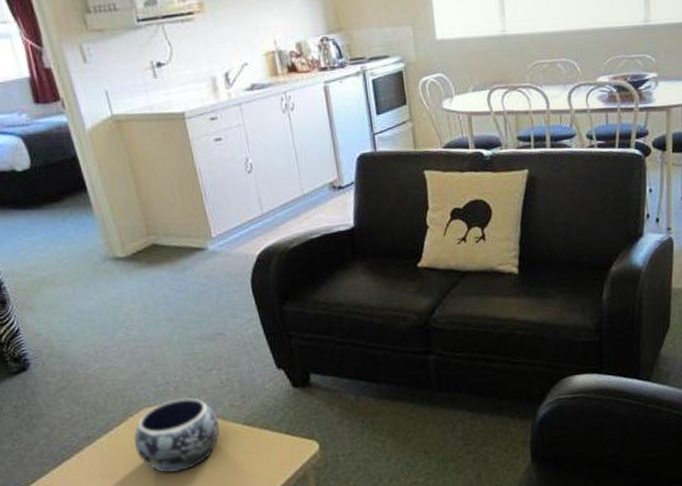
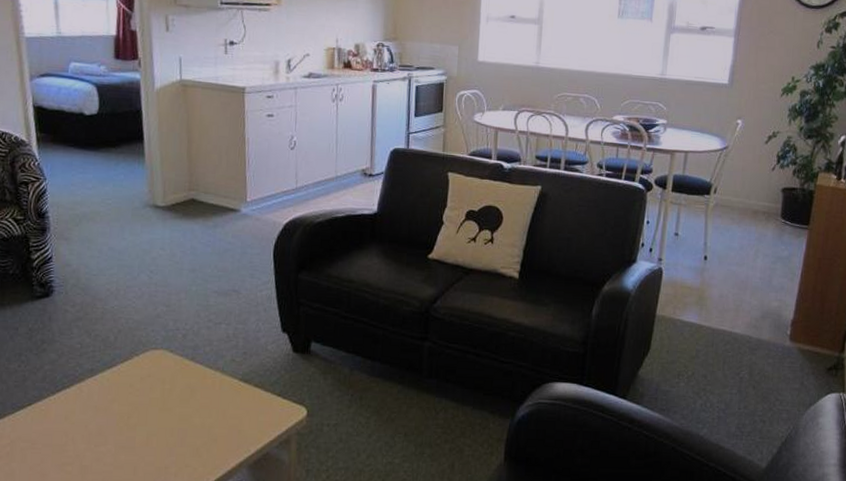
decorative bowl: present [133,397,220,473] -> none [134,345,218,418]

